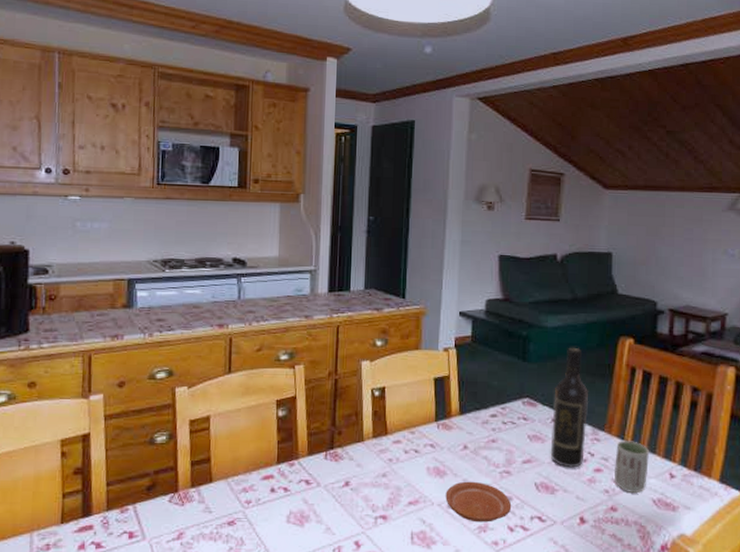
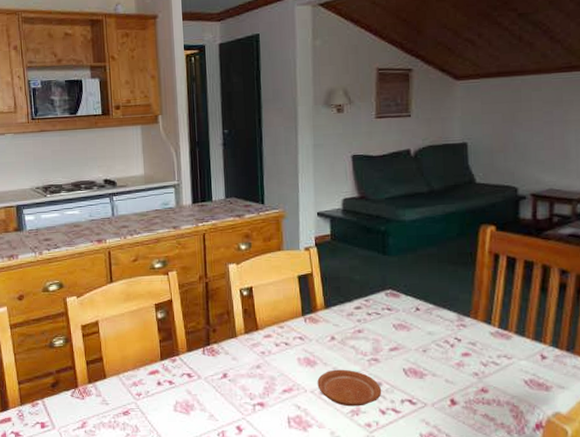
wine bottle: present [550,347,589,468] -> none [416,238,453,353]
cup: present [614,441,649,493] -> none [482,325,518,374]

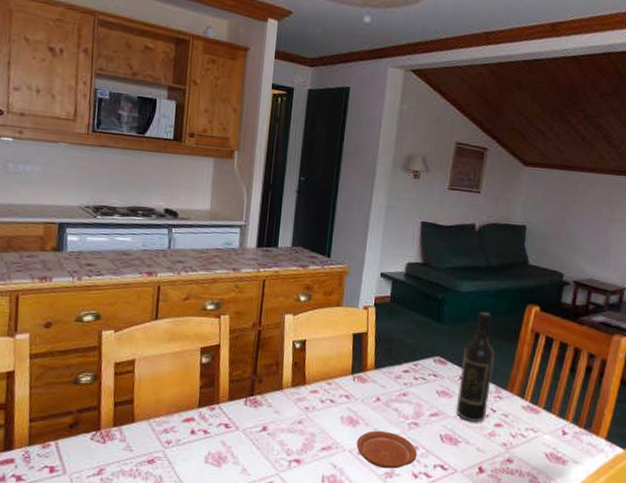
wine bottle: none [416,238,453,353] -> present [456,311,496,422]

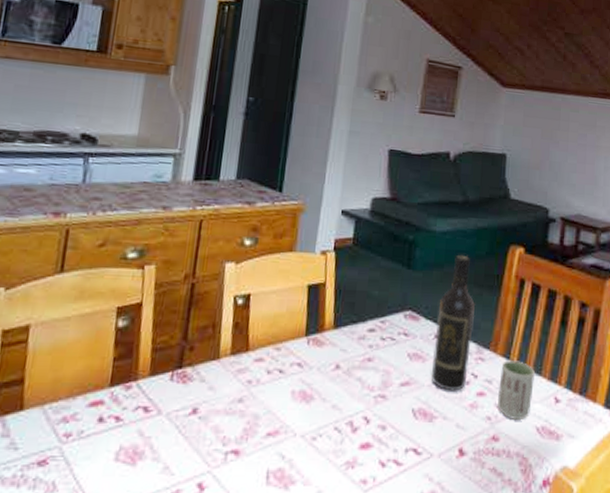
plate: present [356,430,418,469] -> none [310,407,385,457]
cup: none [512,399,546,447] -> present [498,360,535,419]

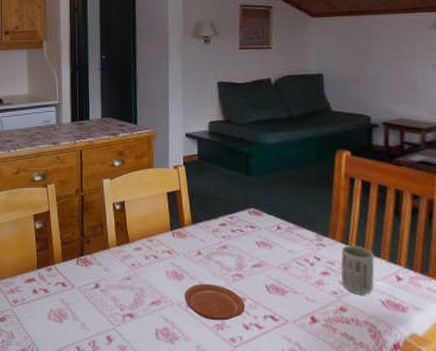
plate: none [310,407,385,457] -> present [184,283,246,321]
wine bottle: present [431,254,476,391] -> none [278,161,312,271]

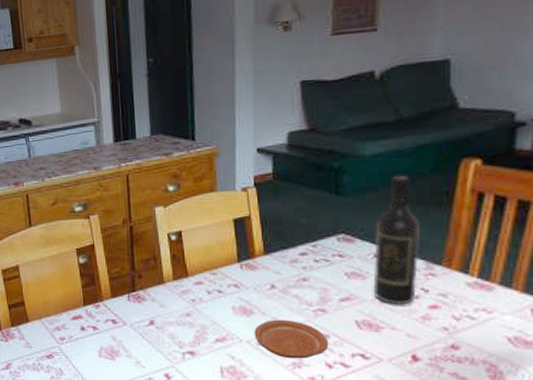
wine bottle: none [278,161,312,271] -> present [373,175,421,305]
cup: present [340,246,374,294] -> none [456,274,502,330]

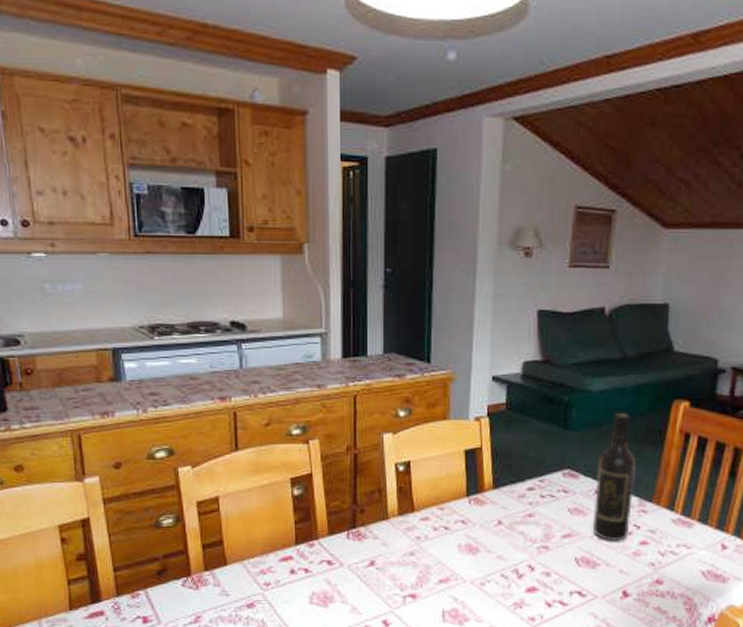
plate: present [254,319,329,359] -> none [478,557,550,599]

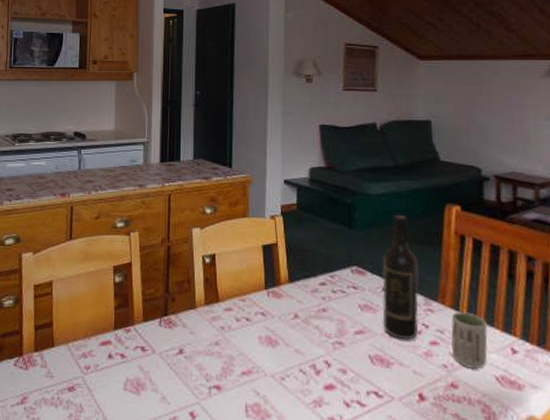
cup: none [661,512,700,565] -> present [451,312,488,368]

